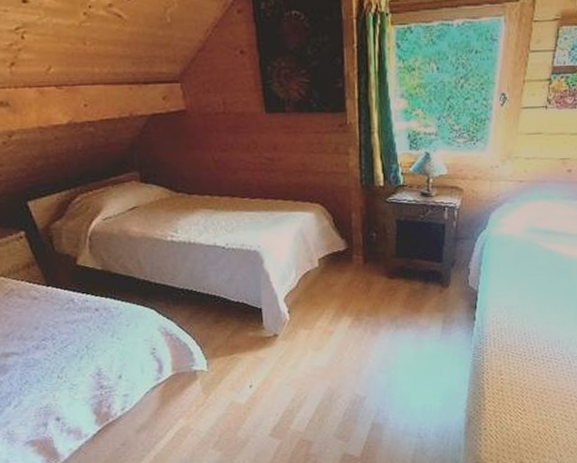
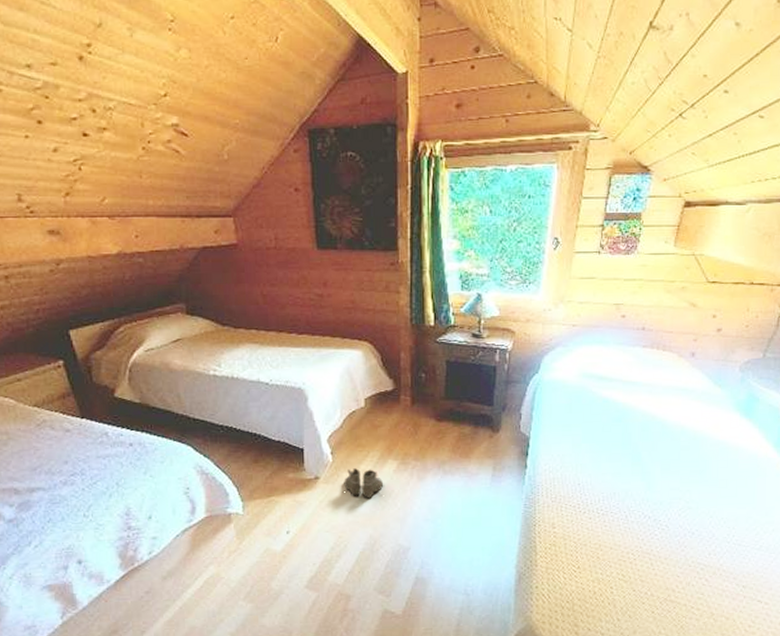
boots: none [300,325,340,353] -> present [341,468,384,498]

